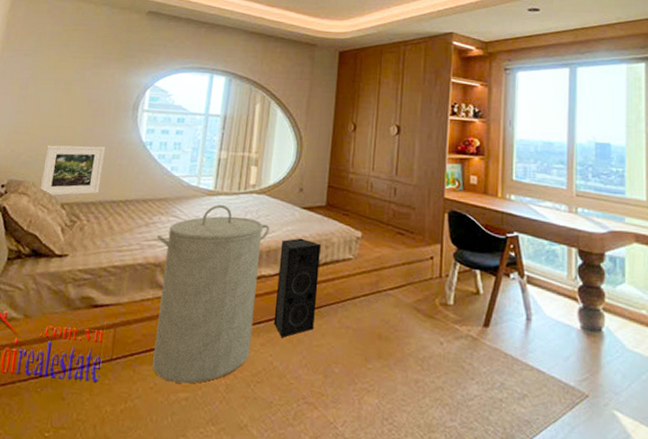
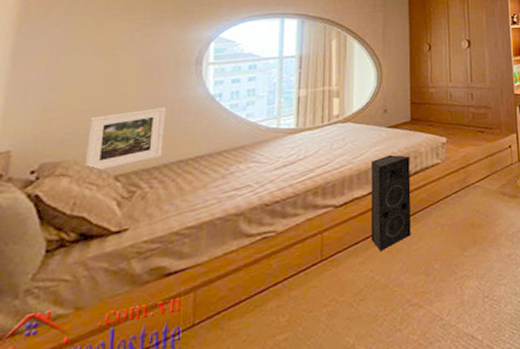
laundry hamper: present [152,205,270,384] -> none [236,140,358,328]

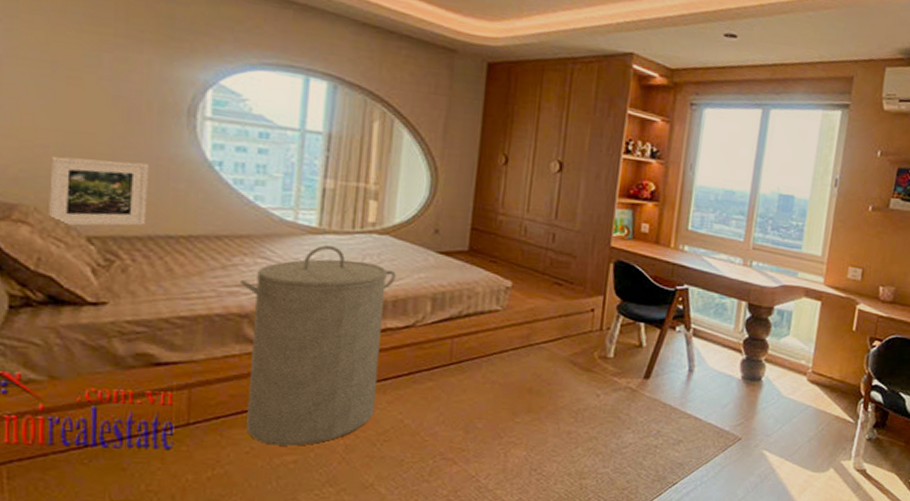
laundry hamper: none [236,140,358,328] -> present [239,245,396,446]
speaker: present [370,154,411,251] -> none [403,286,462,394]

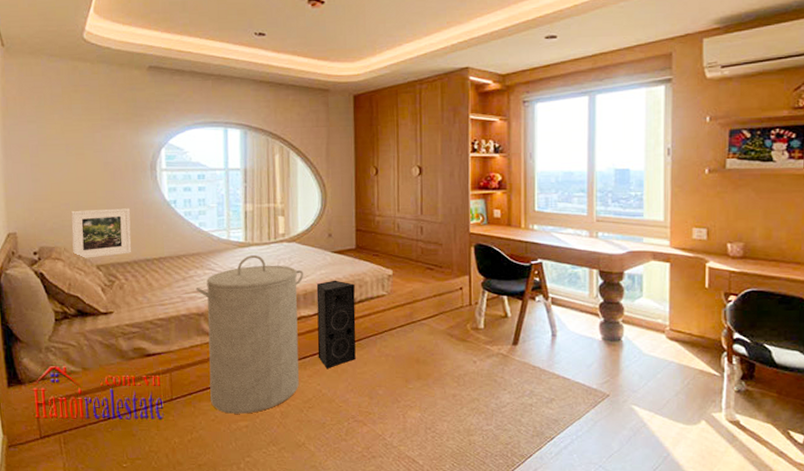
speaker: none [403,286,462,394] -> present [316,280,356,368]

